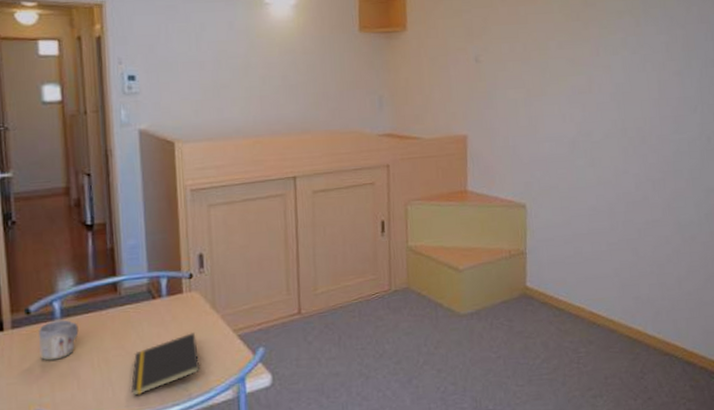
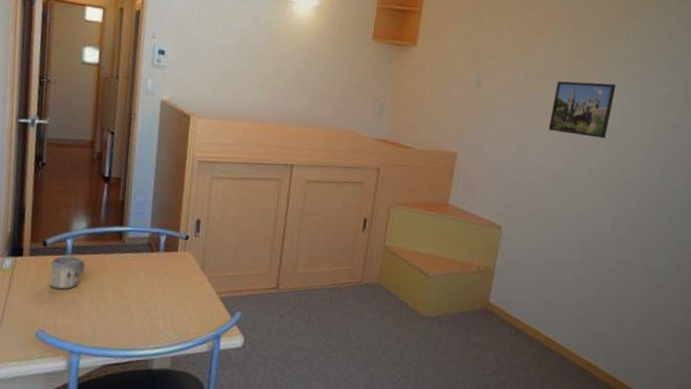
notepad: present [131,332,201,396] -> none [121,287,184,333]
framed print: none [555,40,615,98] -> present [548,81,616,138]

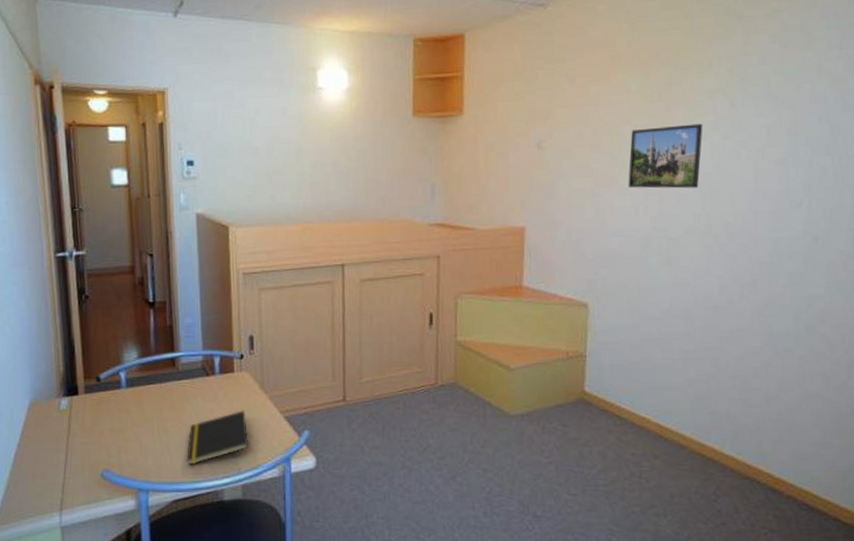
mug: present [49,255,85,290] -> none [107,389,141,425]
notepad: none [121,287,184,333] -> present [187,410,249,465]

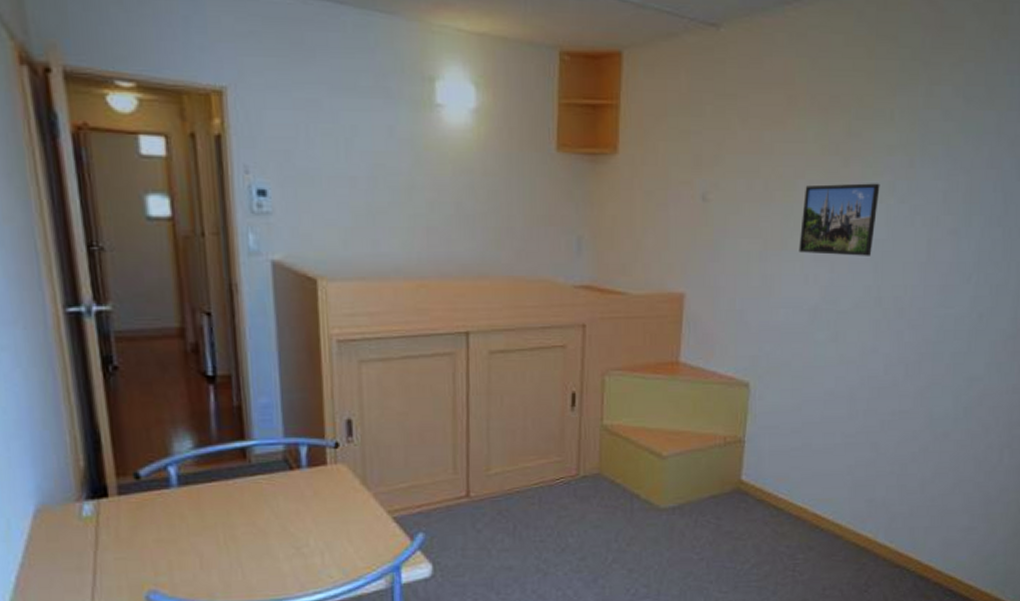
notepad: present [187,410,249,465] -> none [265,511,348,580]

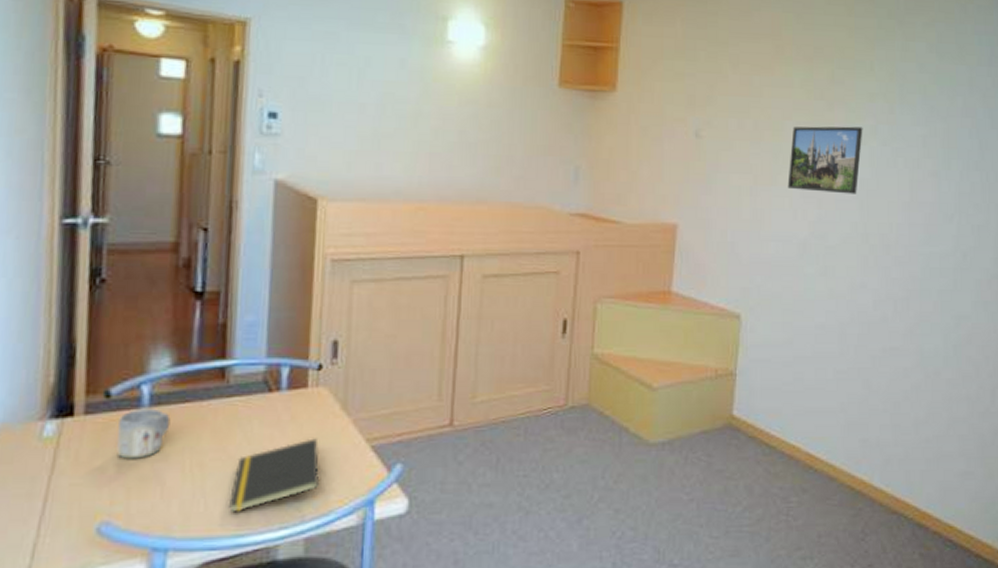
mug: none [151,488,200,535] -> present [117,408,171,459]
notepad: none [265,511,348,580] -> present [229,438,320,513]

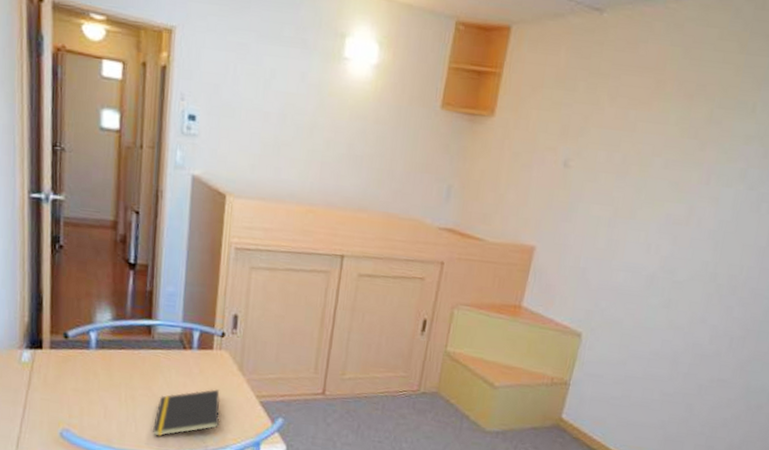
mug: present [117,408,171,459] -> none [73,350,111,387]
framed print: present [787,126,863,194] -> none [645,164,732,235]

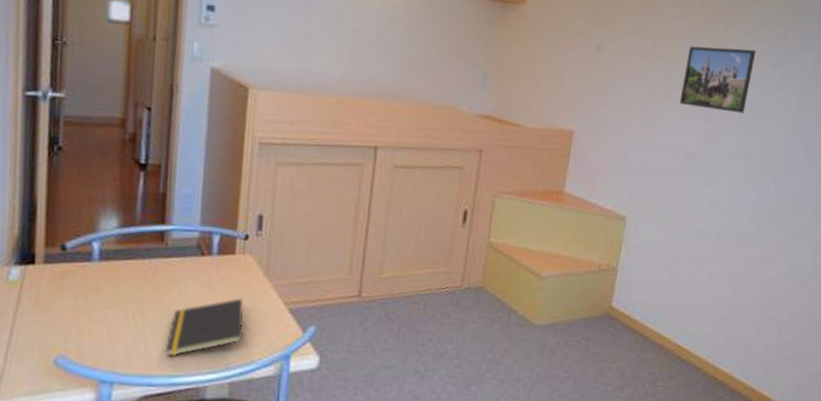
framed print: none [645,164,732,235] -> present [679,46,756,113]

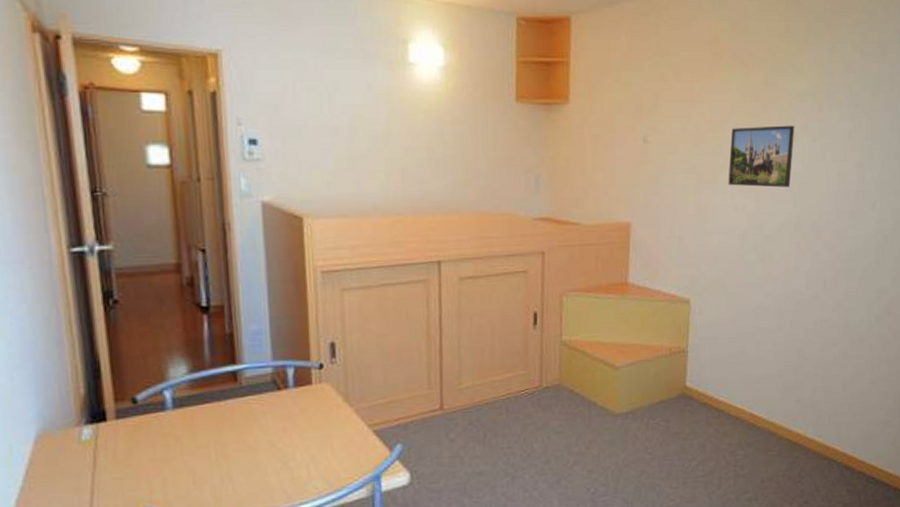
notepad: present [165,298,244,356] -> none [254,427,331,493]

